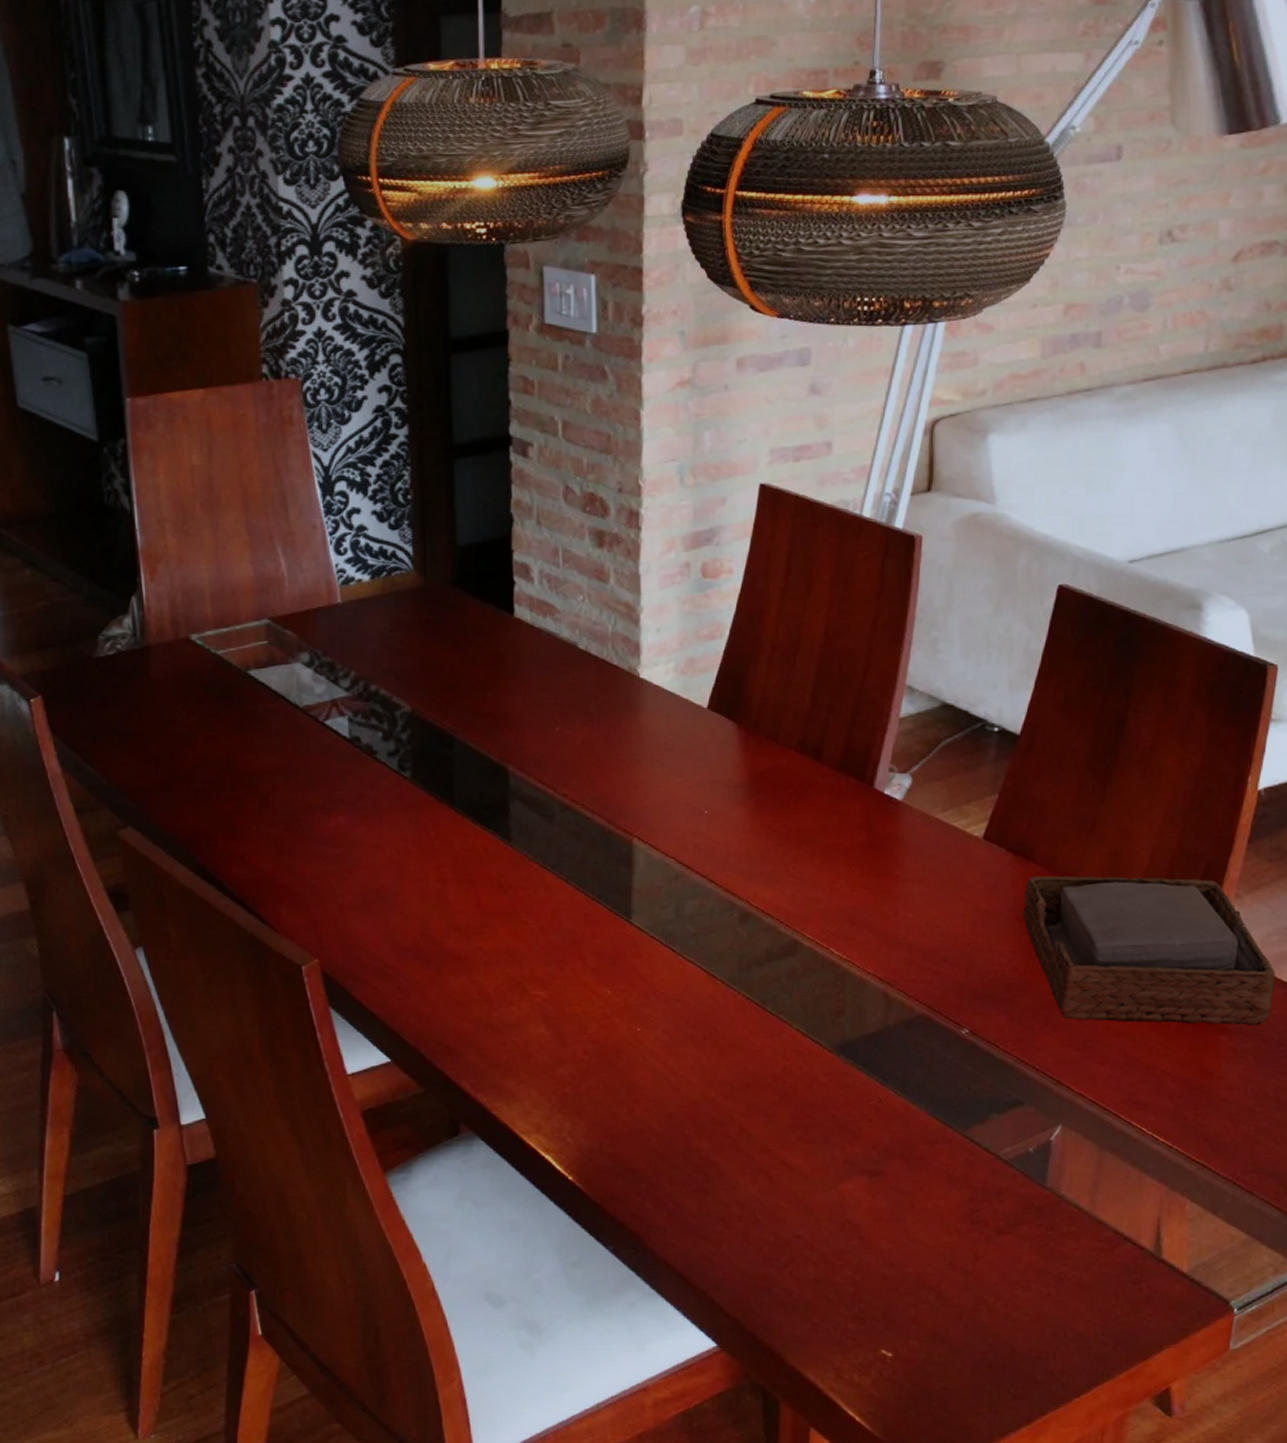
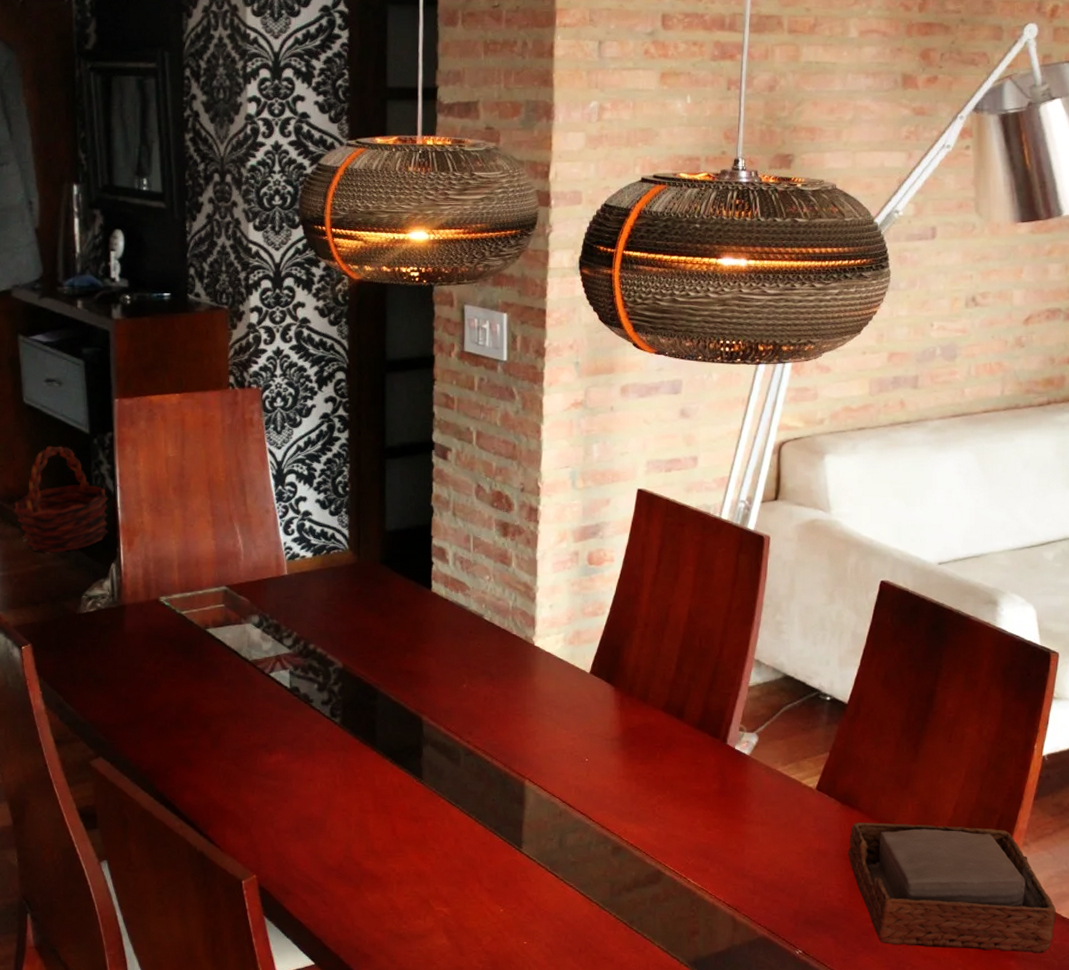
basket: none [13,457,126,587] -> present [14,445,109,553]

